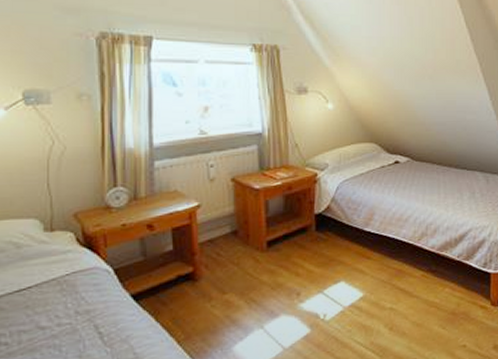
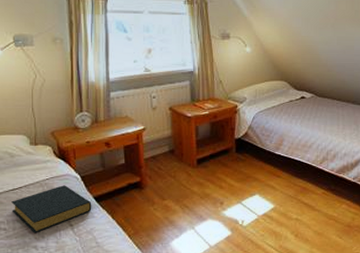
hardback book: none [16,281,128,347] -> present [11,185,92,233]

